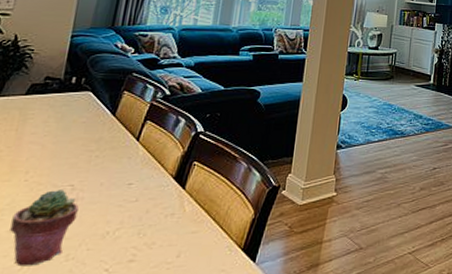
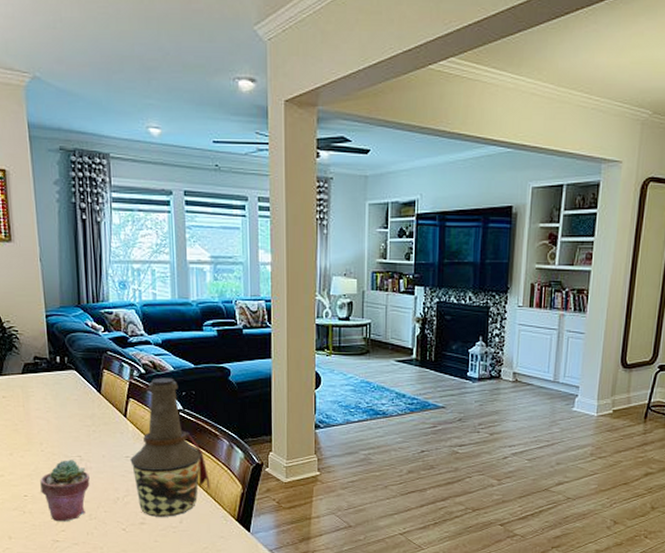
bottle: none [132,99,220,252] -> present [130,377,210,517]

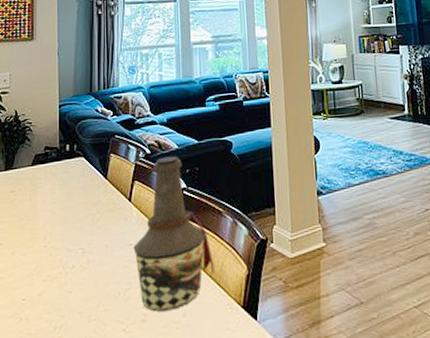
potted succulent: present [40,460,90,522] -> none [40,253,91,328]

